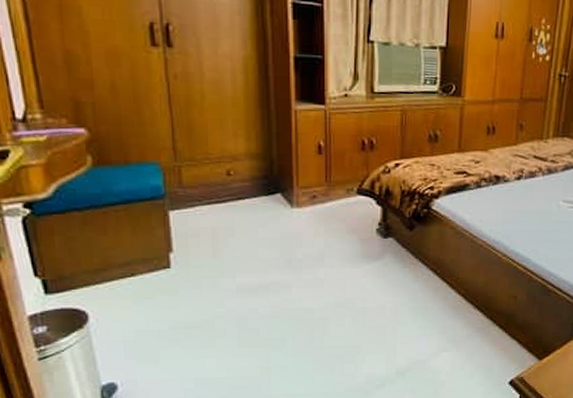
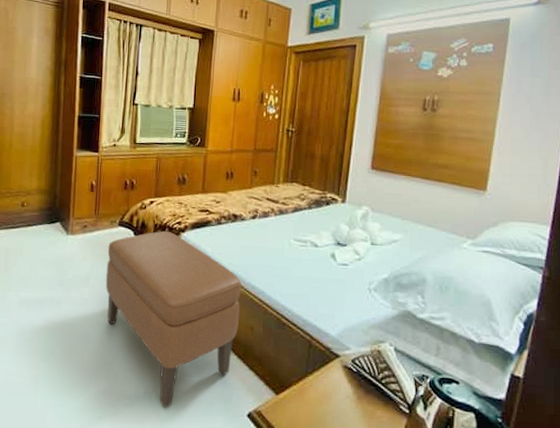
ottoman: none [344,197,504,385] -> present [105,230,241,408]

